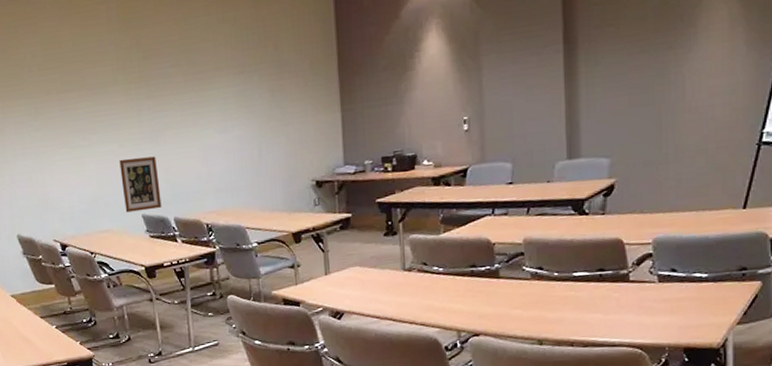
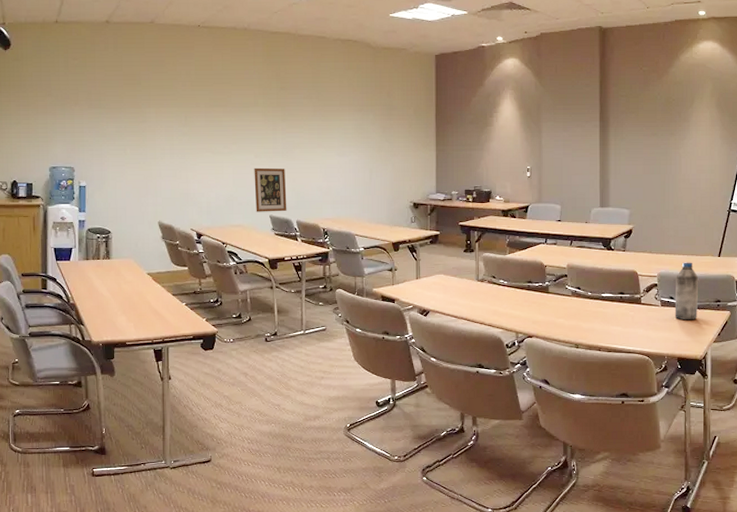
water bottle: none [678,219,714,298] -> present [674,262,699,321]

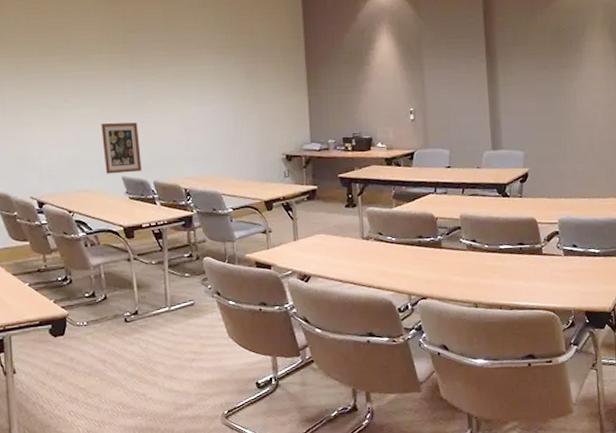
water bottle: present [674,262,699,321] -> none [578,205,604,270]

